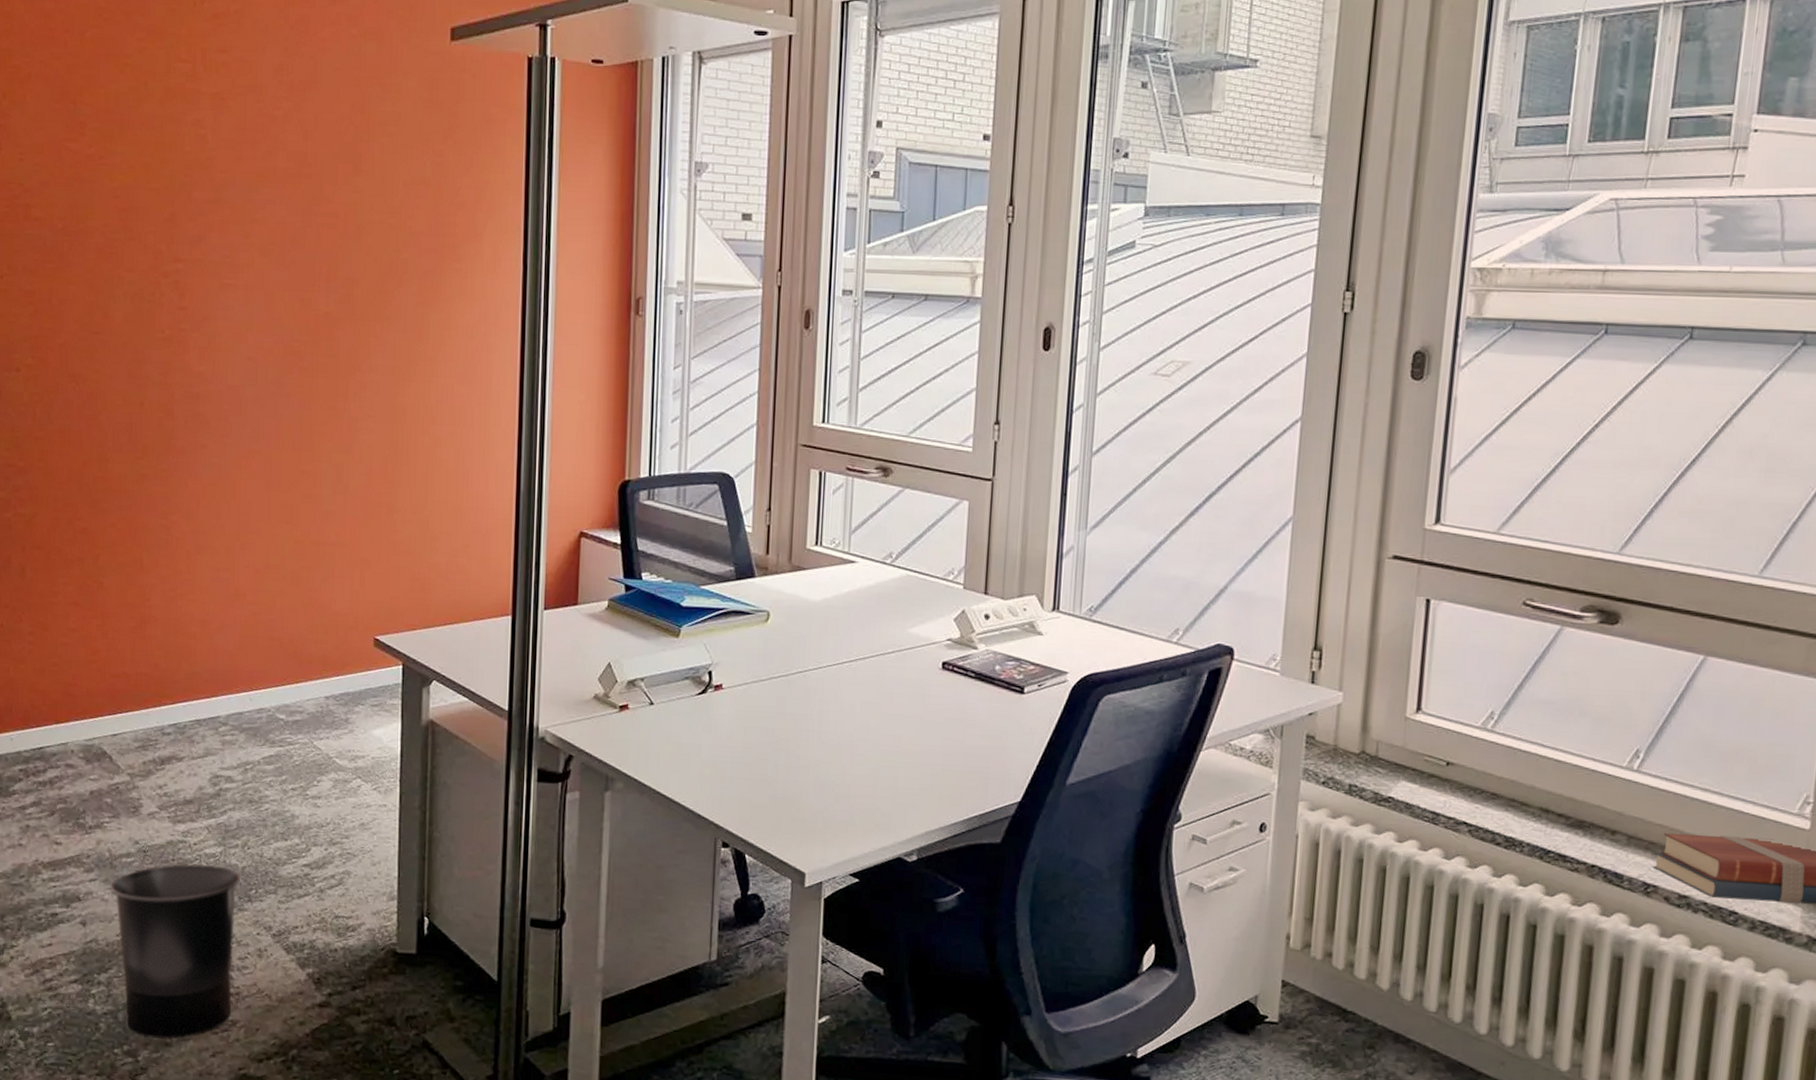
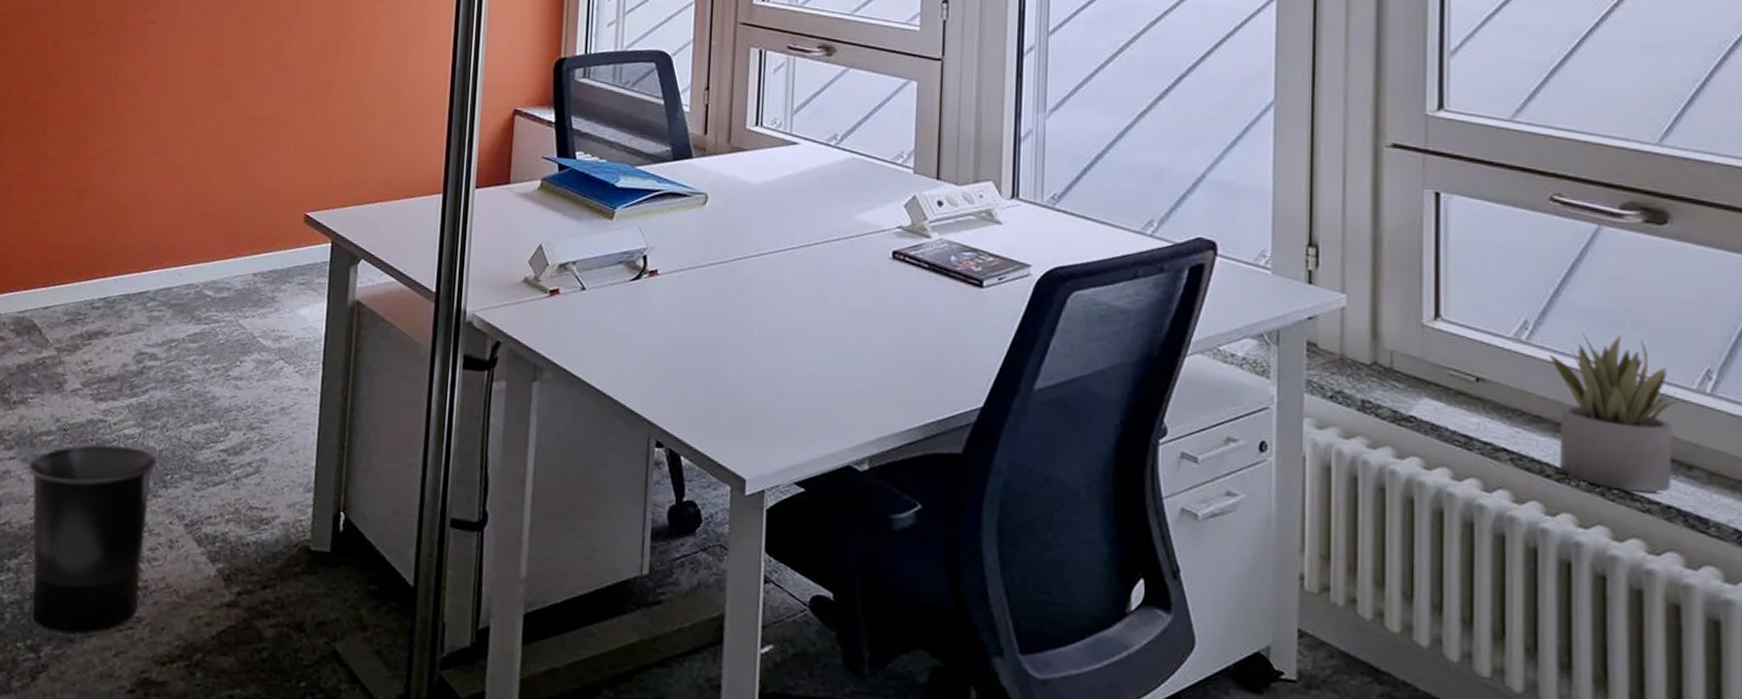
succulent plant: none [1508,721,1614,855] -> present [1548,333,1683,493]

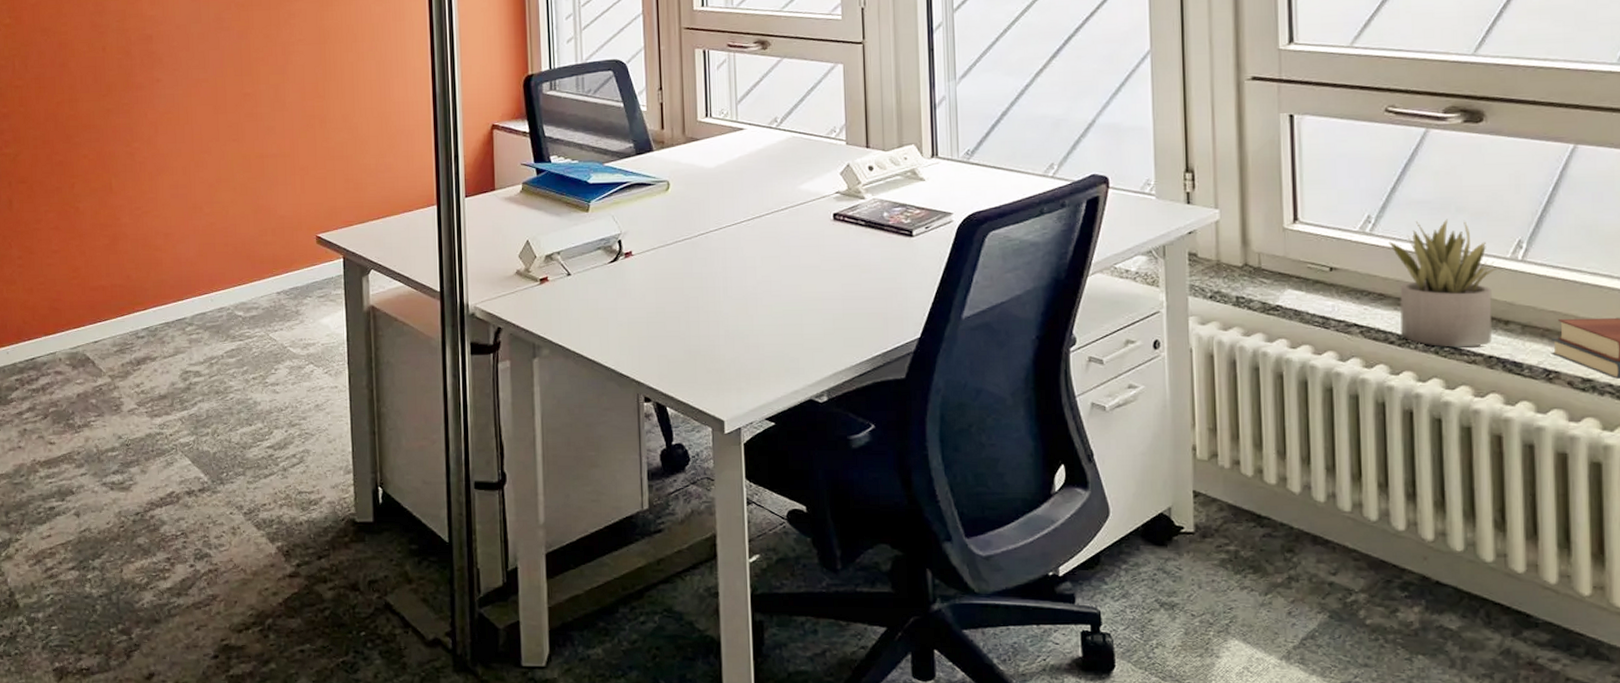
waste bin: present [28,444,157,633] -> none [99,452,212,615]

